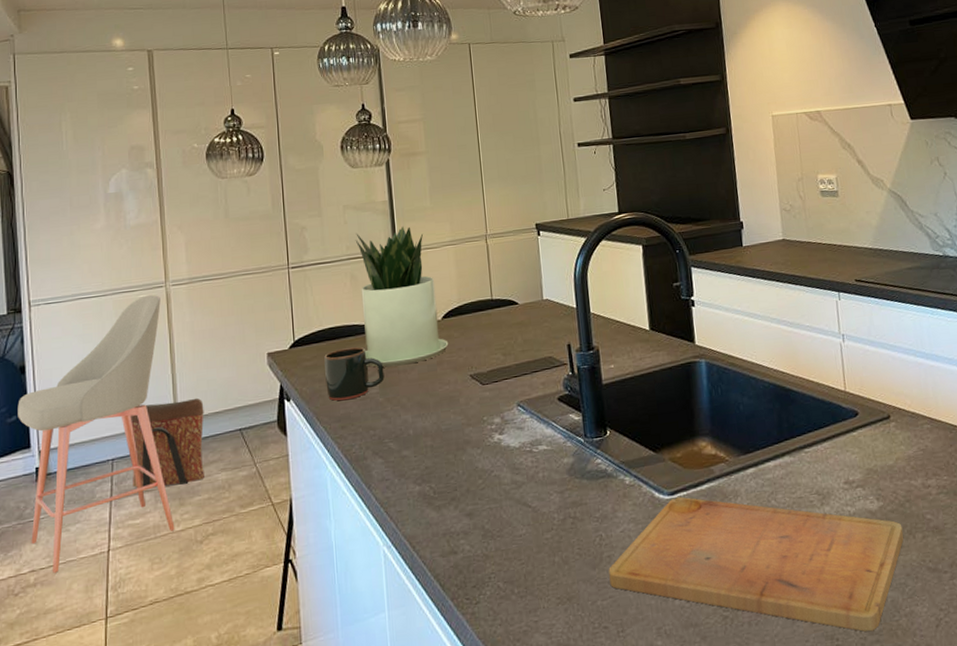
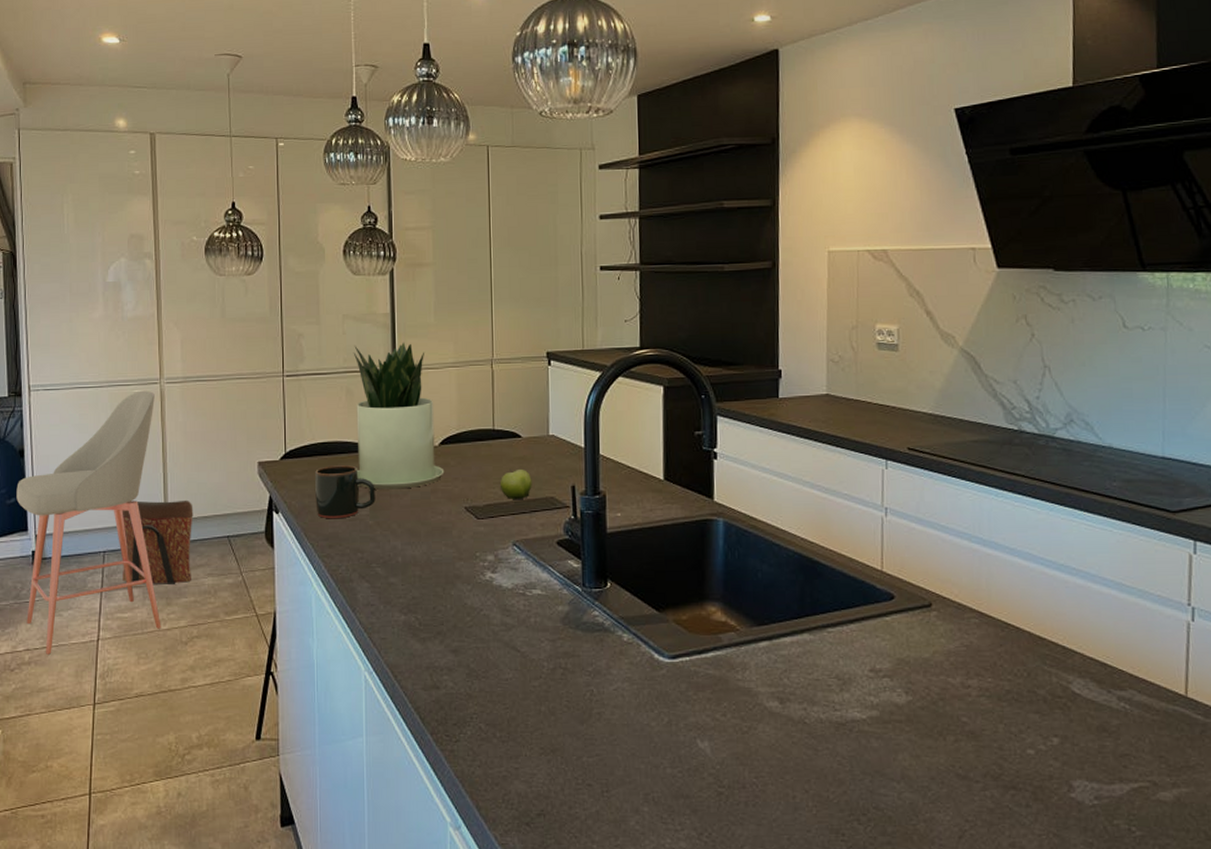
fruit: none [501,333,531,364] -> present [499,468,532,500]
cutting board: present [608,496,904,632] -> none [597,662,933,832]

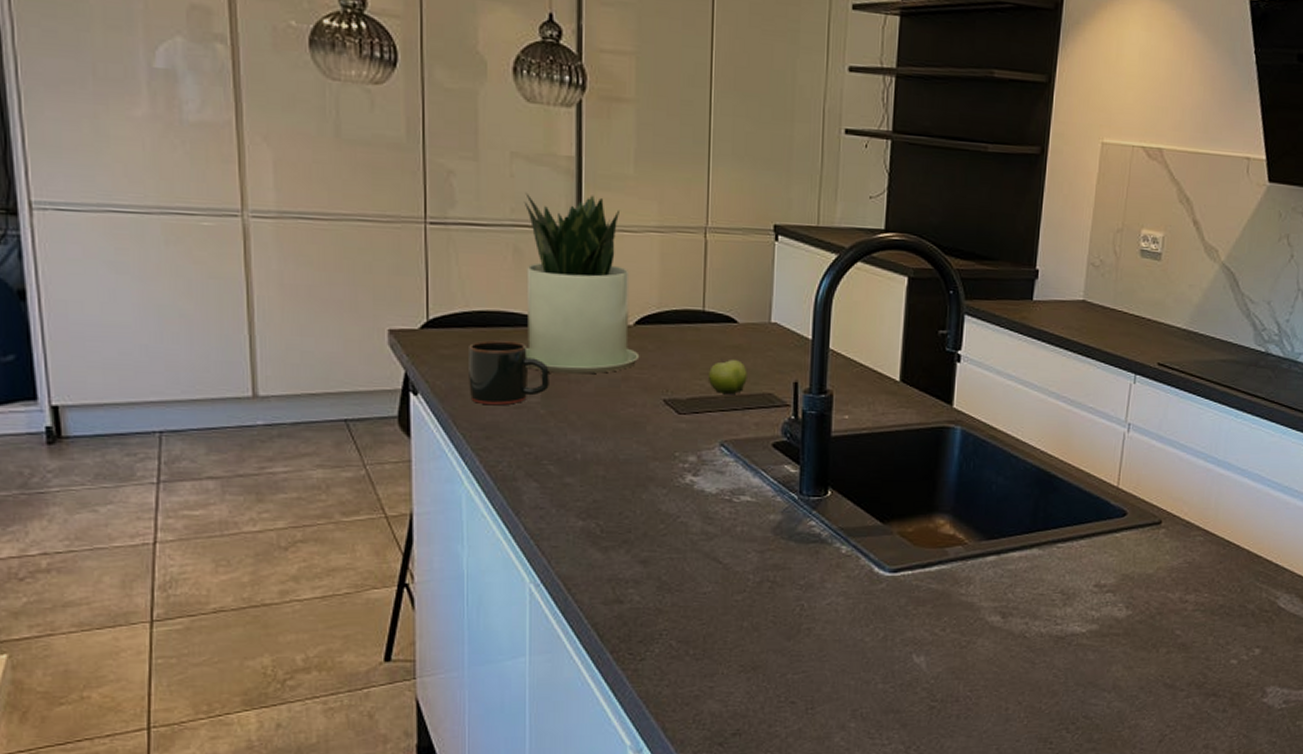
bar stool: present [16,390,161,655] -> none [15,223,250,560]
shopping bag: present [123,500,193,584] -> none [188,370,295,476]

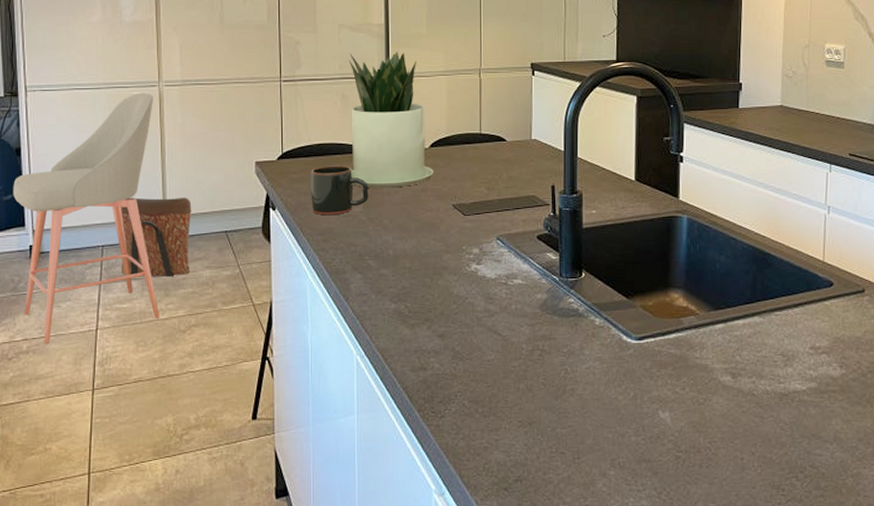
bar stool: none [15,223,250,560] -> present [13,92,160,344]
shopping bag: none [188,370,295,476] -> present [121,197,192,277]
fruit: present [707,358,747,395] -> none [485,169,515,199]

